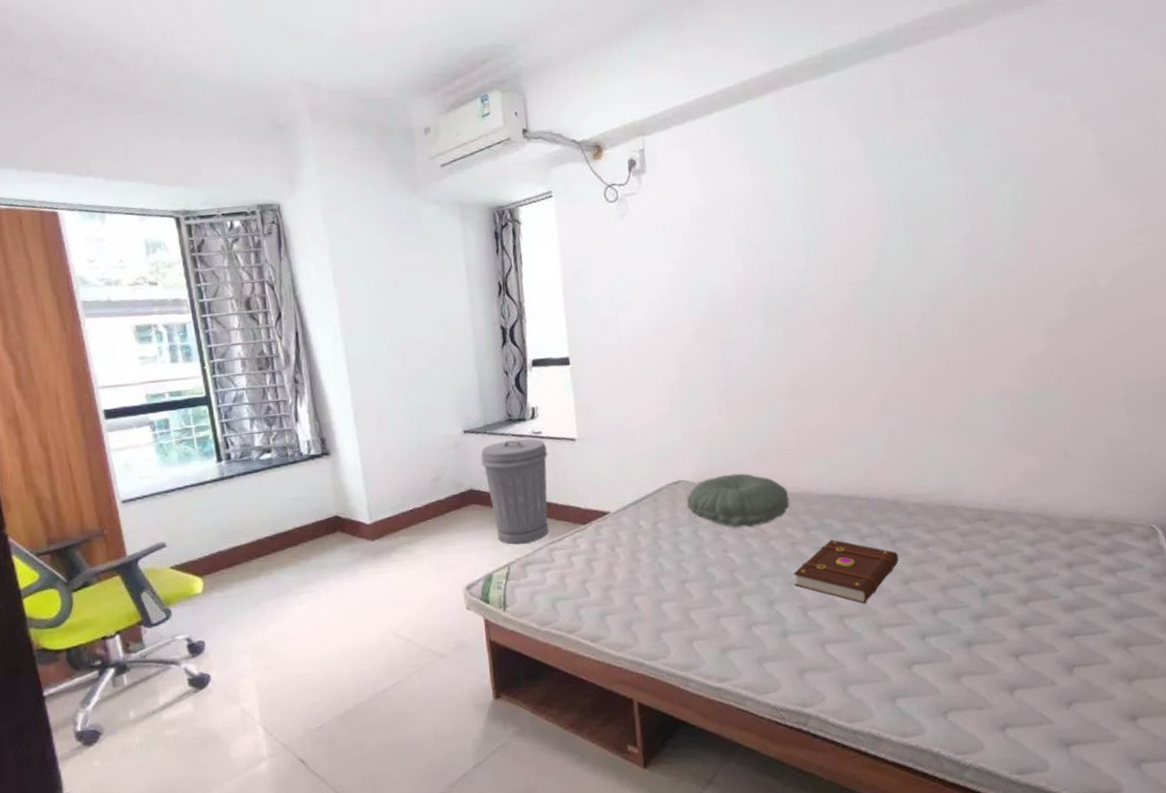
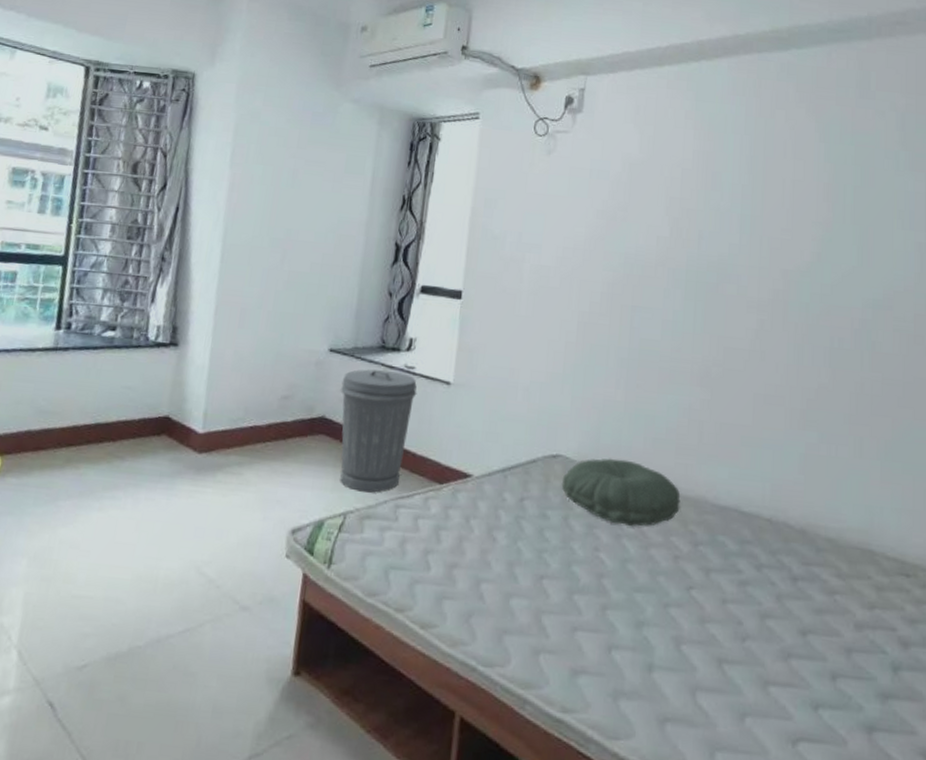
book: present [793,539,899,604] -> none [670,561,799,650]

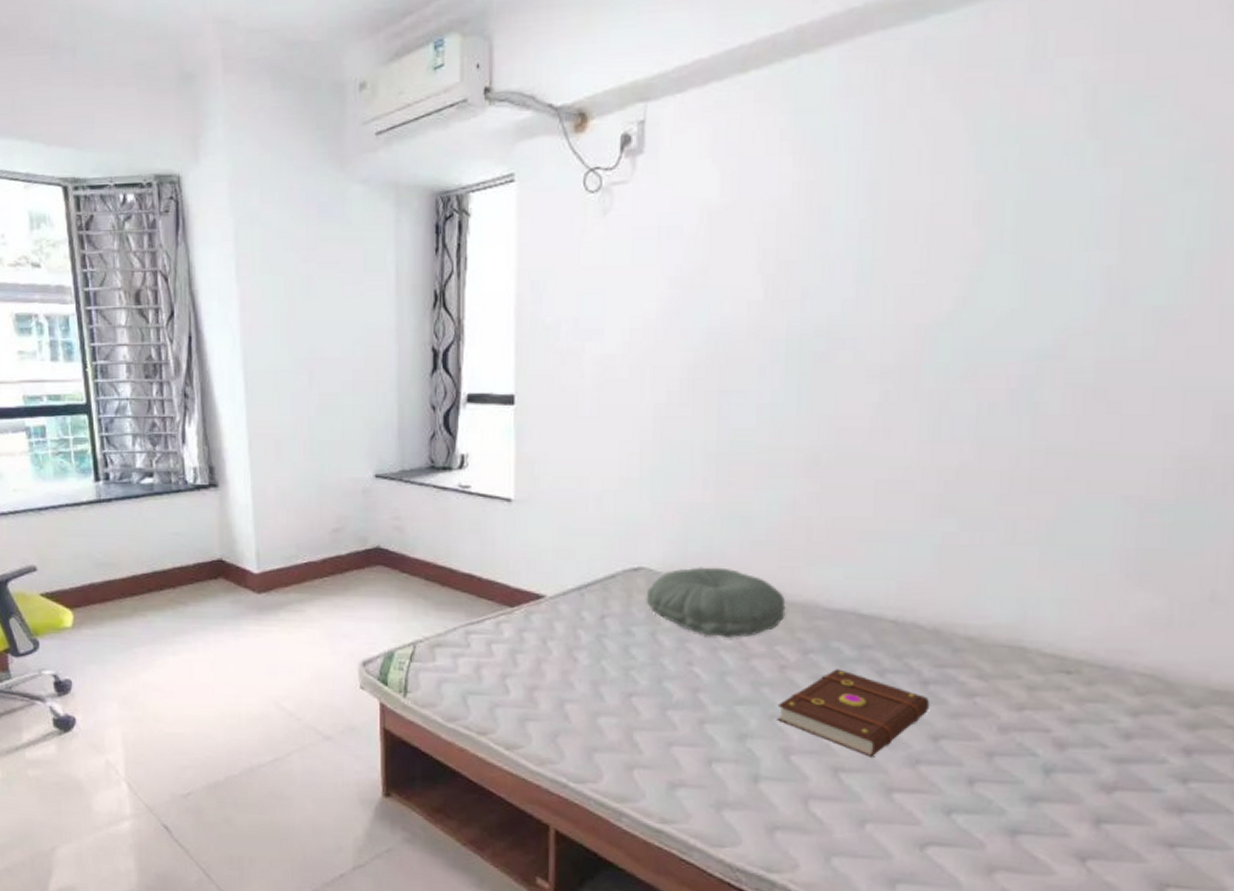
trash can: present [340,369,417,493] -> none [393,493,476,621]
book: none [670,561,799,650] -> present [777,669,930,757]

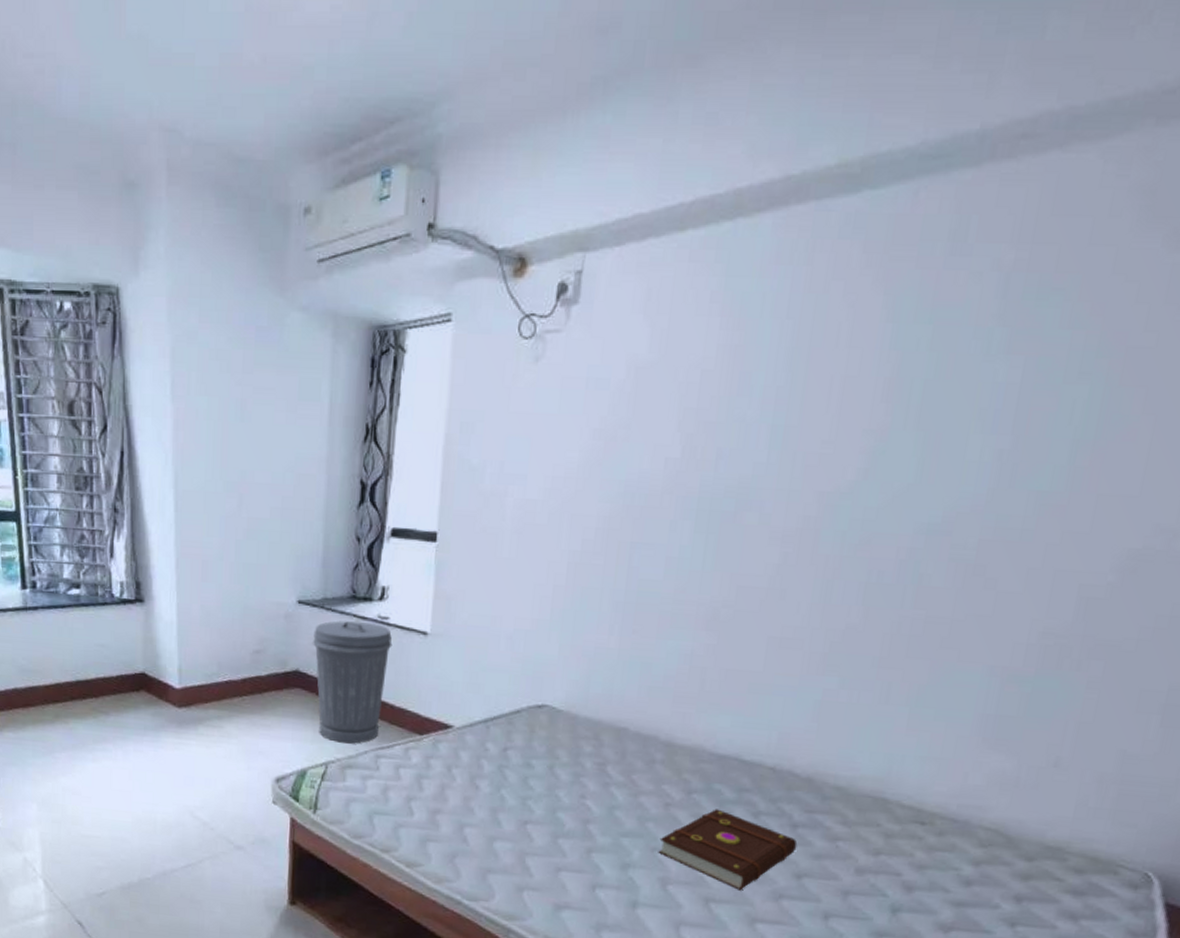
trash can: none [393,493,476,621] -> present [313,621,393,744]
pillow: present [646,567,786,638] -> none [547,707,676,775]

